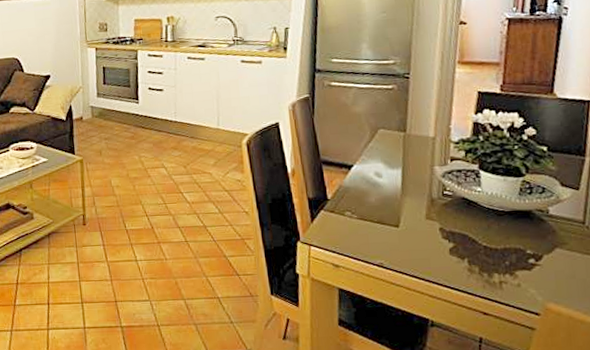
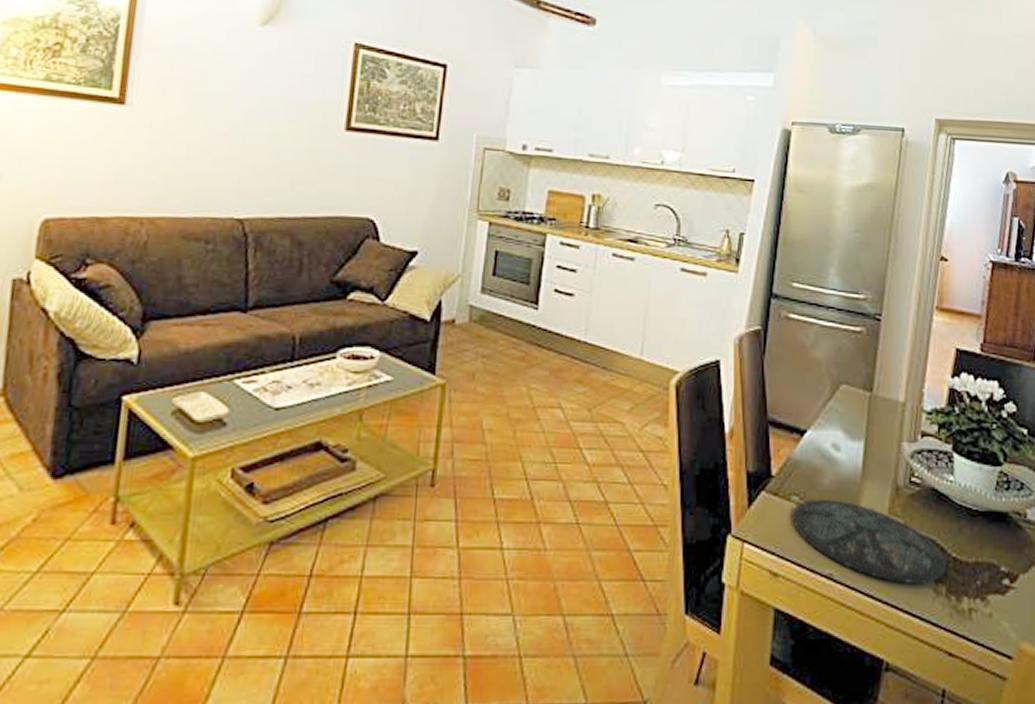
plate: none [346,212,479,267] -> present [792,499,947,583]

